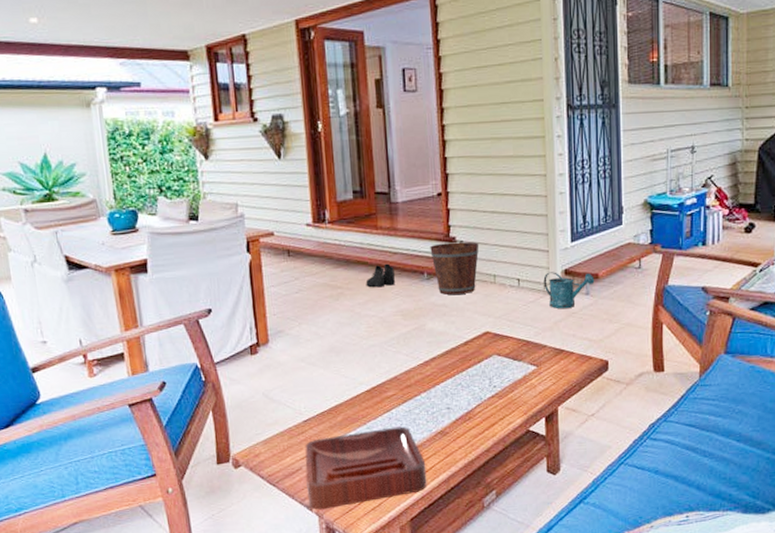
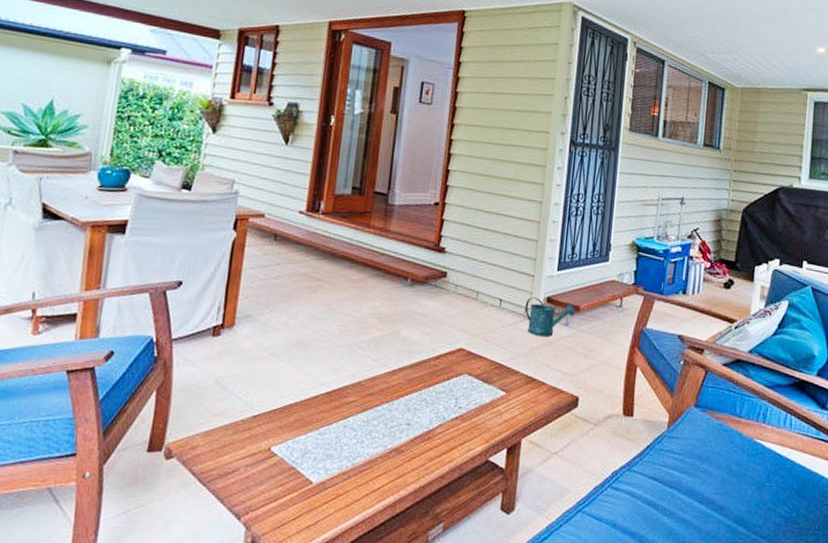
decorative tray: present [305,426,427,510] -> none [237,436,374,521]
boots: present [366,263,396,288] -> none [347,263,379,287]
bucket: present [430,239,479,295] -> none [418,251,468,306]

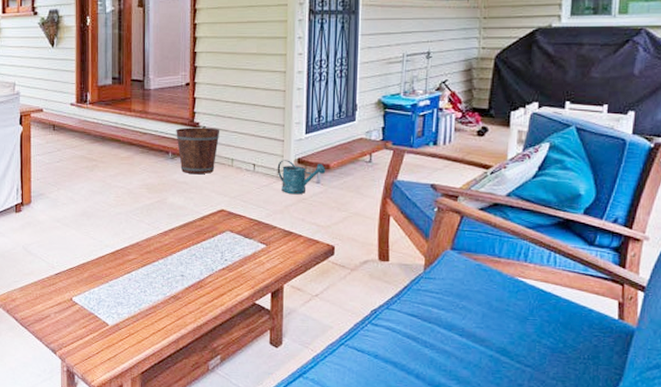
bucket: none [418,251,468,306] -> present [176,125,220,174]

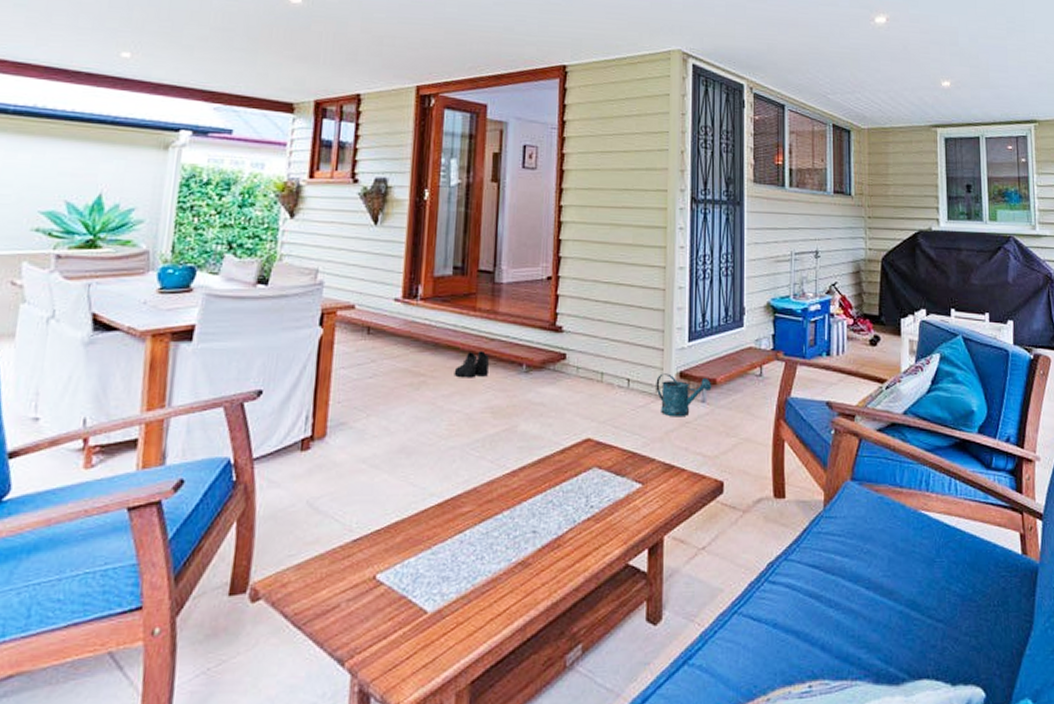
boots: none [117,142,144,163] -> present [454,350,490,378]
bucket: present [176,125,220,174] -> none [532,329,588,392]

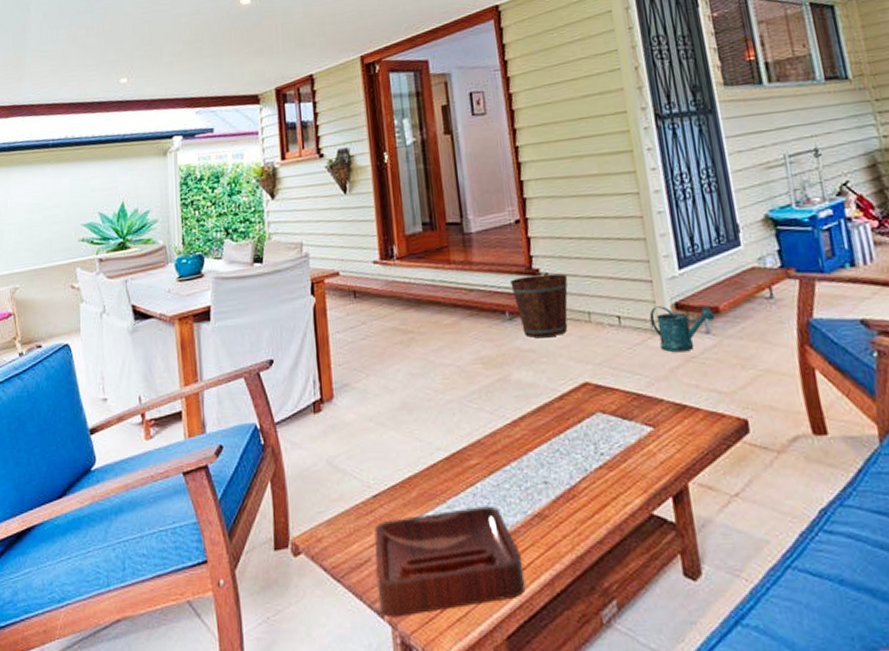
decorative tray: none [340,553,499,665] -> present [374,506,526,617]
boots: present [454,350,490,378] -> none [439,302,473,331]
bucket: none [532,329,588,392] -> present [510,271,568,338]

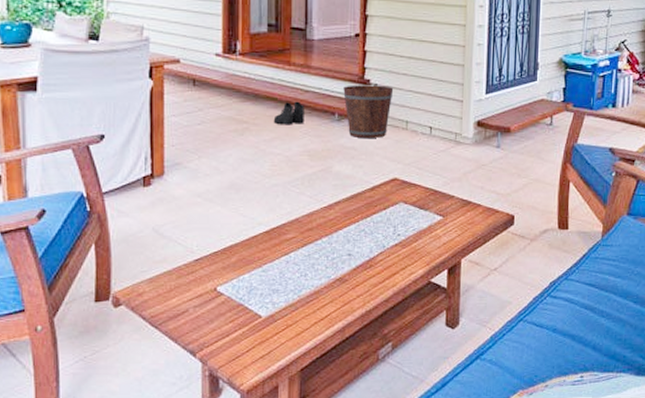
decorative tray: present [374,506,526,617] -> none [192,271,322,356]
boots: none [439,302,473,331] -> present [273,101,306,125]
watering can: present [649,306,716,352] -> none [455,122,507,159]

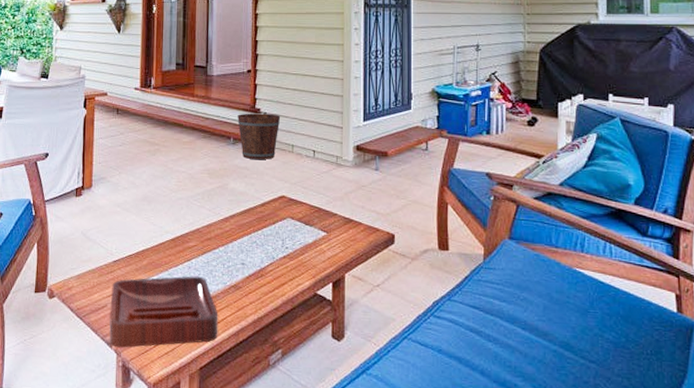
decorative tray: none [192,271,322,356] -> present [109,276,218,348]
boots: present [273,101,306,125] -> none [179,127,206,148]

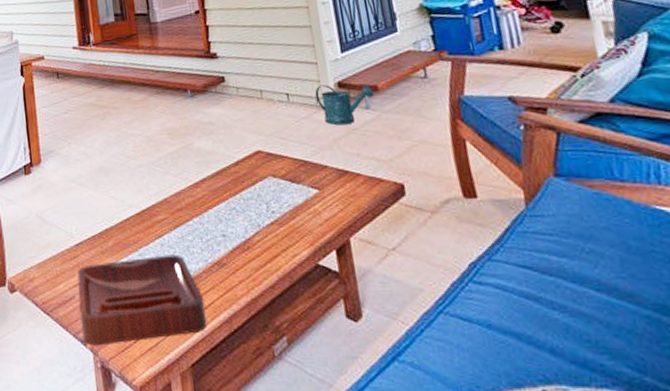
bucket: present [237,111,281,159] -> none [191,55,242,112]
watering can: none [337,146,384,181] -> present [315,84,375,125]

